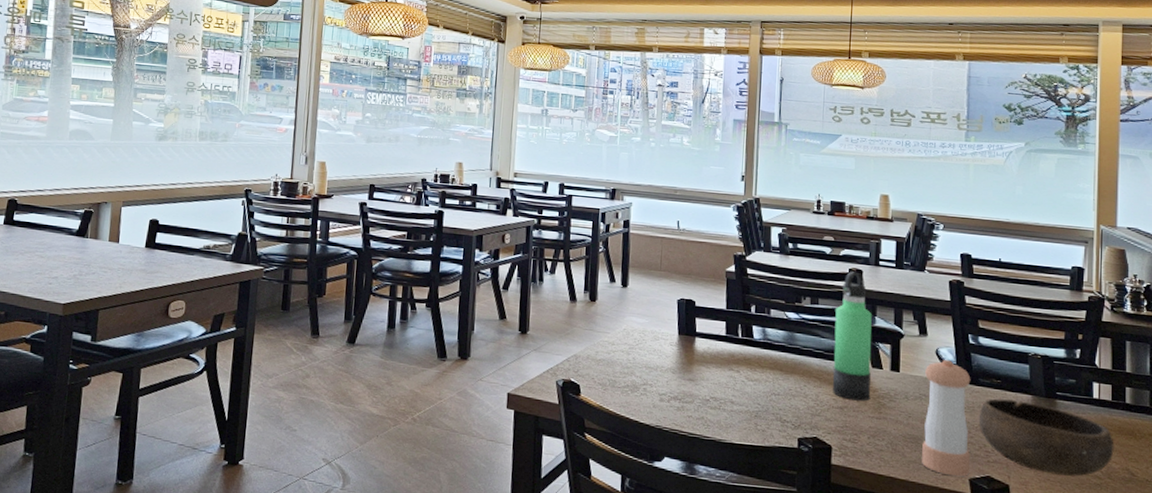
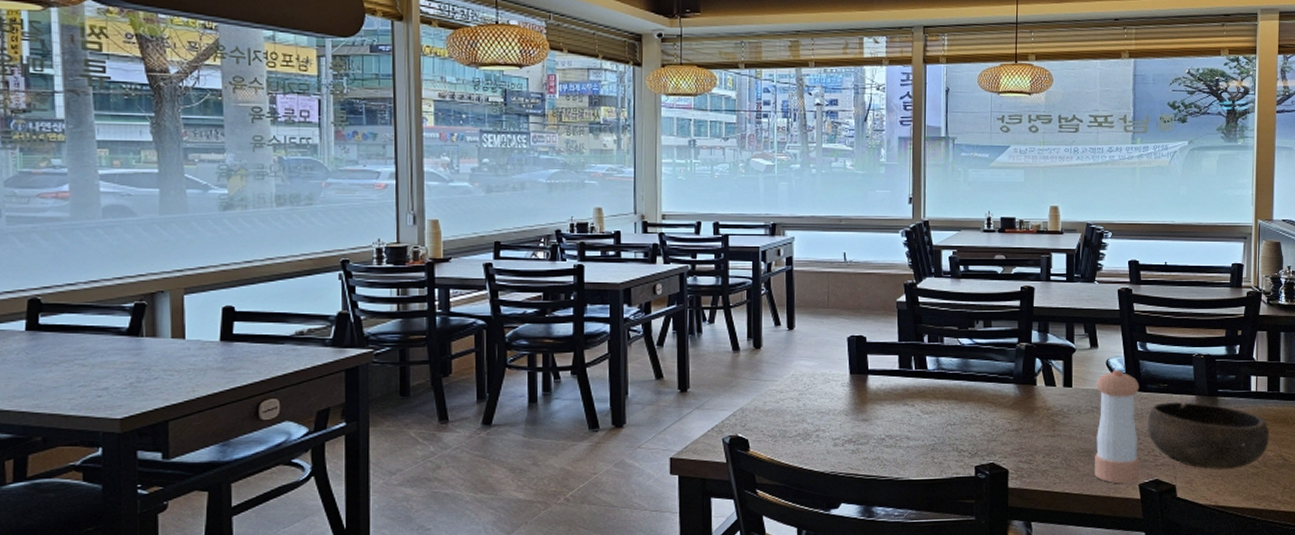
thermos bottle: present [832,271,872,401] -> none [1007,289,1045,421]

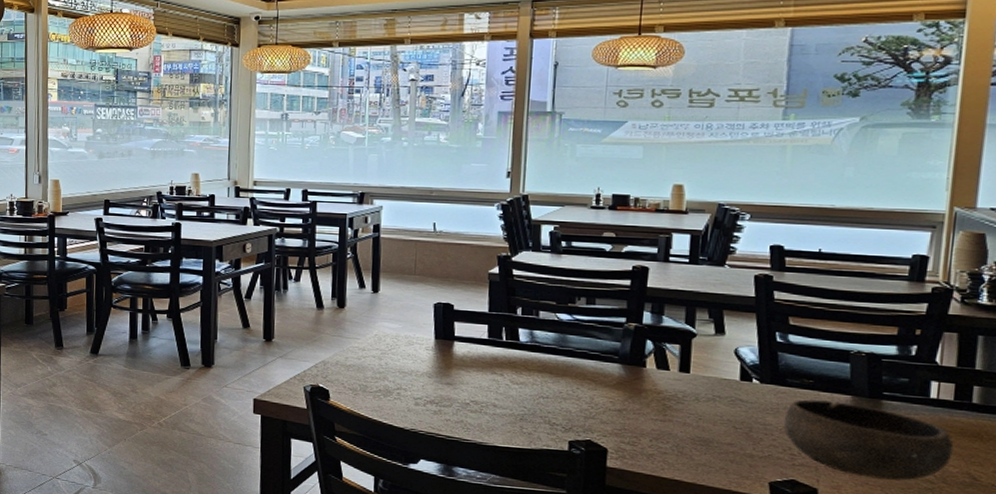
pepper shaker: present [1095,369,1140,484] -> none [713,359,777,480]

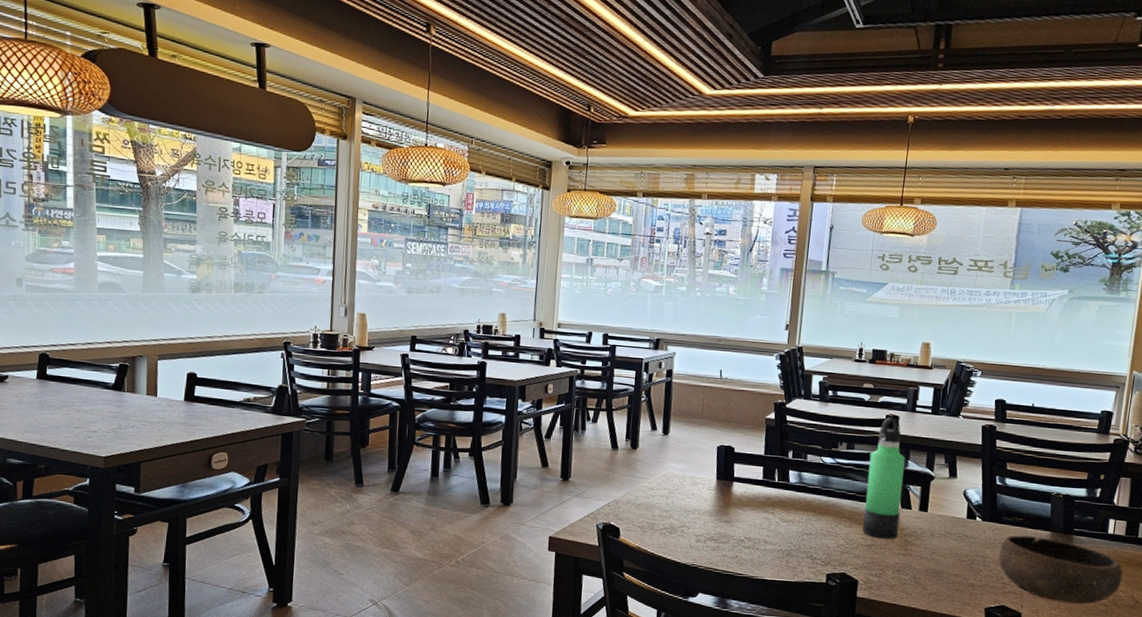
thermos bottle: none [609,269,659,404] -> present [862,417,905,539]

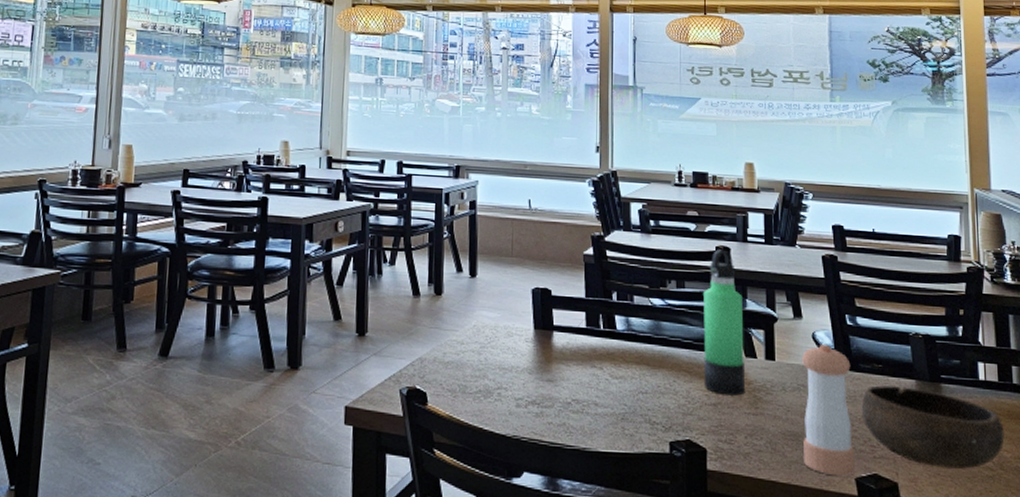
pepper shaker: none [942,499,995,606] -> present [801,343,855,477]

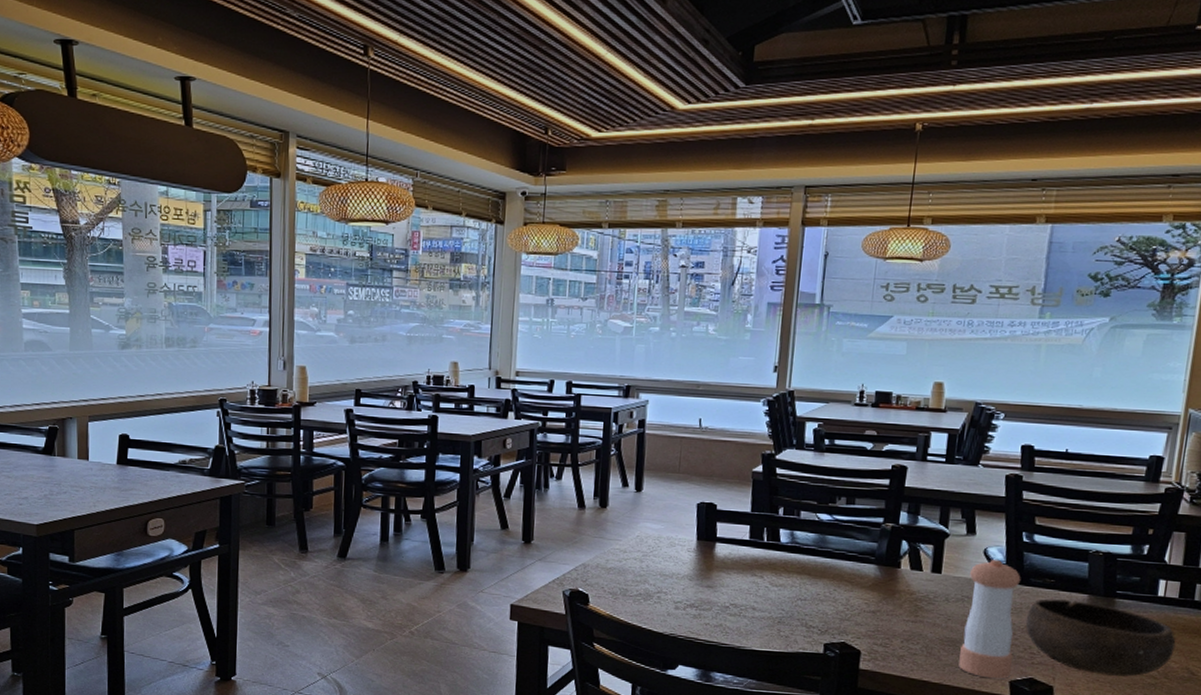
thermos bottle: present [703,249,746,396] -> none [864,468,915,605]

